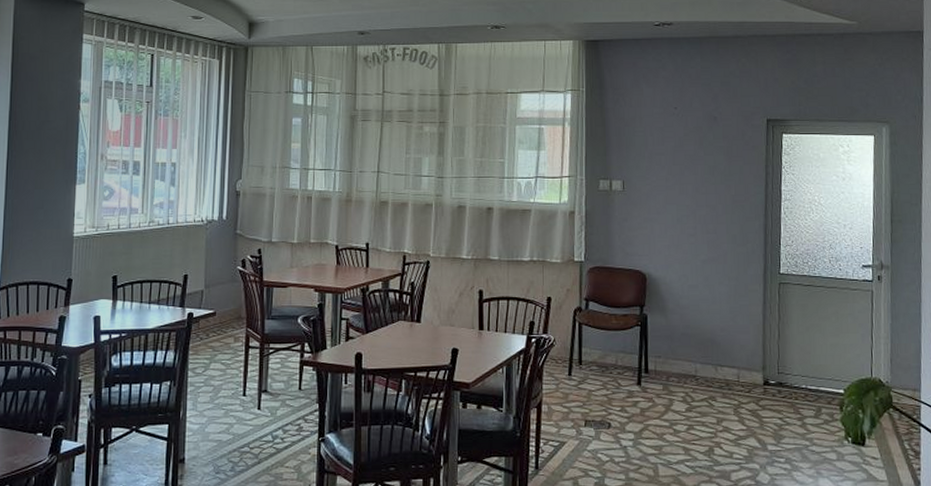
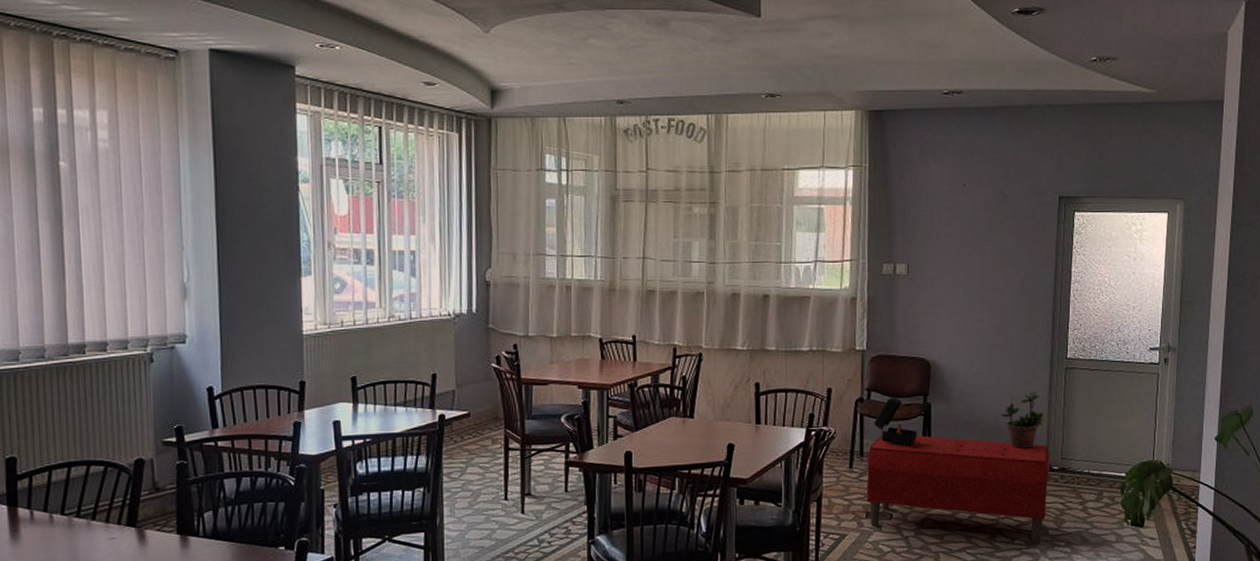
bench: none [585,345,767,459] -> present [866,435,1050,544]
jewelry box: none [592,306,635,356] -> present [874,396,918,446]
potted plant: none [715,304,761,361] -> present [1000,390,1046,448]

